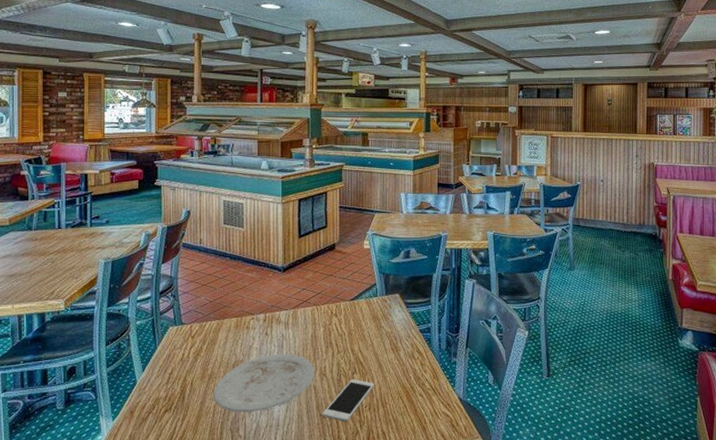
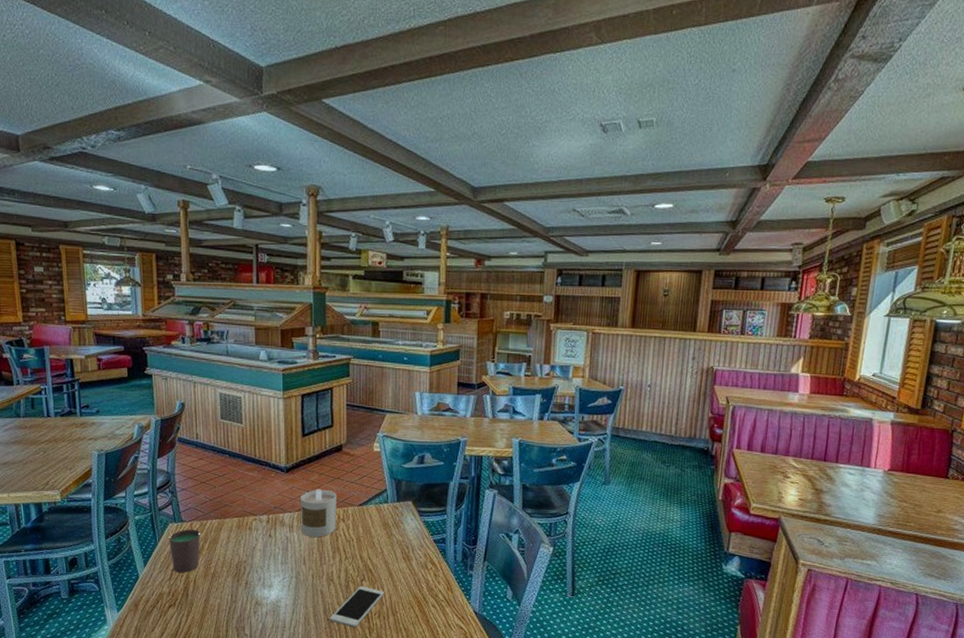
cup: none [168,332,200,377] -> present [169,529,201,573]
plate: present [213,353,315,413] -> none [217,556,322,613]
candle: none [296,286,330,333] -> present [301,489,336,537]

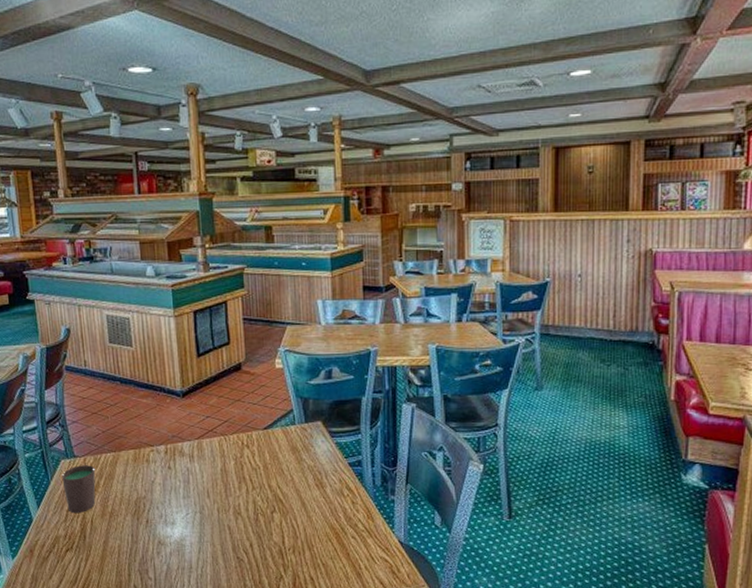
candle: present [301,489,336,537] -> none [200,413,241,466]
cell phone: present [329,586,384,627] -> none [239,519,298,565]

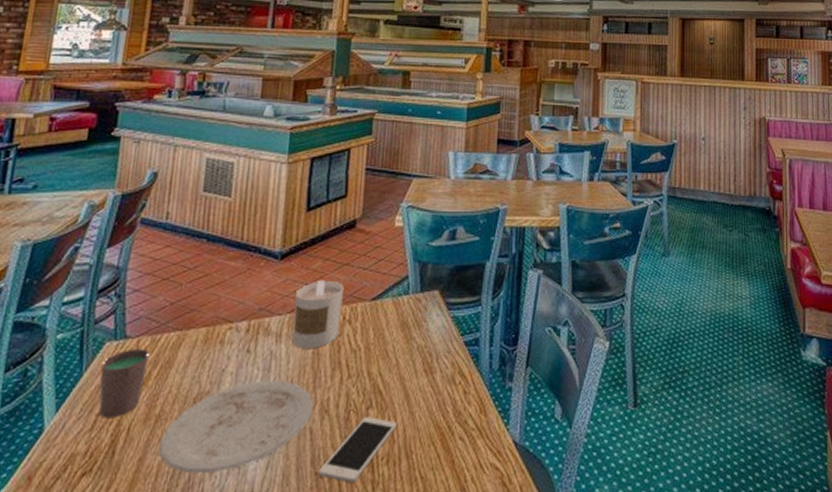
plate: none [116,489,228,554] -> present [158,380,314,474]
candle: none [200,413,241,466] -> present [292,280,344,348]
cell phone: none [239,519,298,565] -> present [317,417,397,483]

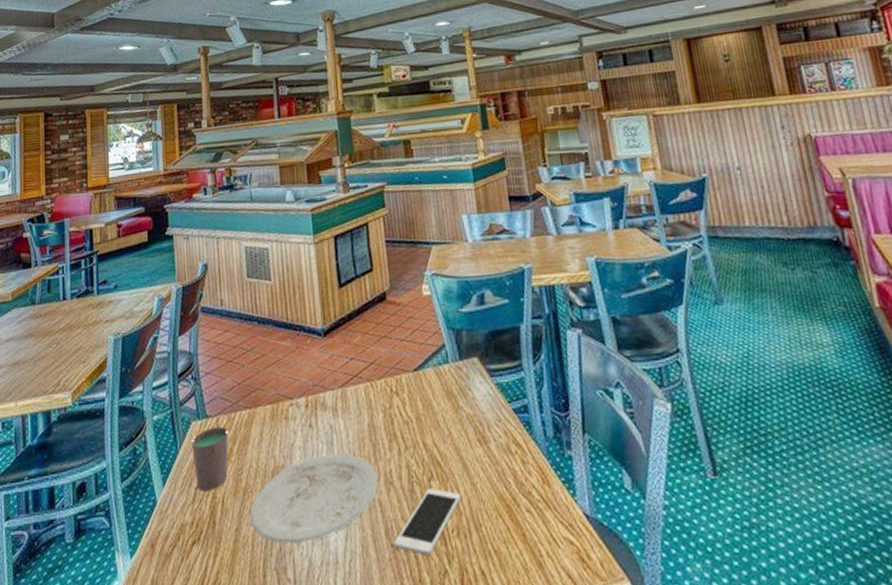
candle: present [292,280,344,348] -> none [343,353,390,422]

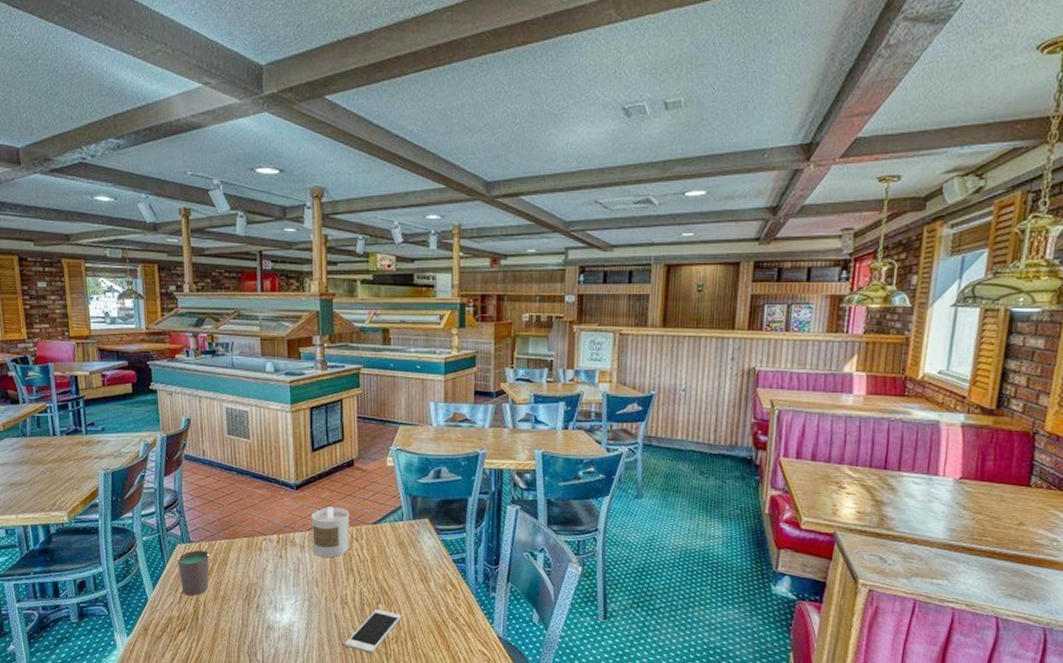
plate: present [250,453,379,544] -> none [228,578,336,638]
candle: none [343,353,390,422] -> present [312,507,350,557]

